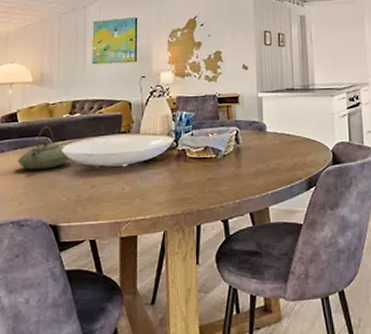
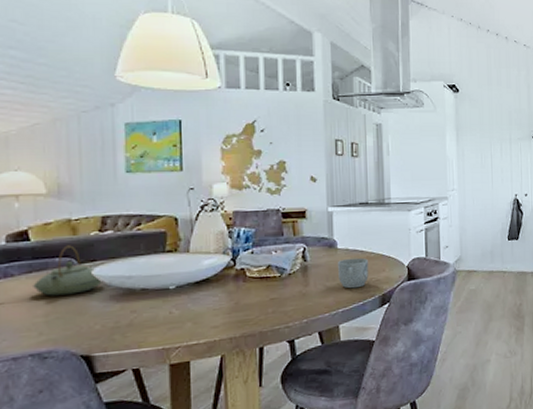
mug: none [267,141,296,171] -> present [338,257,368,289]

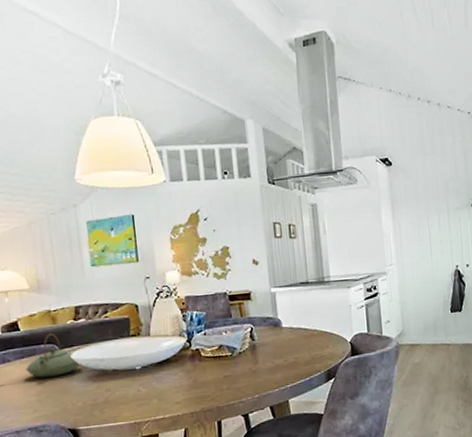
mug: present [338,257,368,289] -> none [283,335,313,365]

